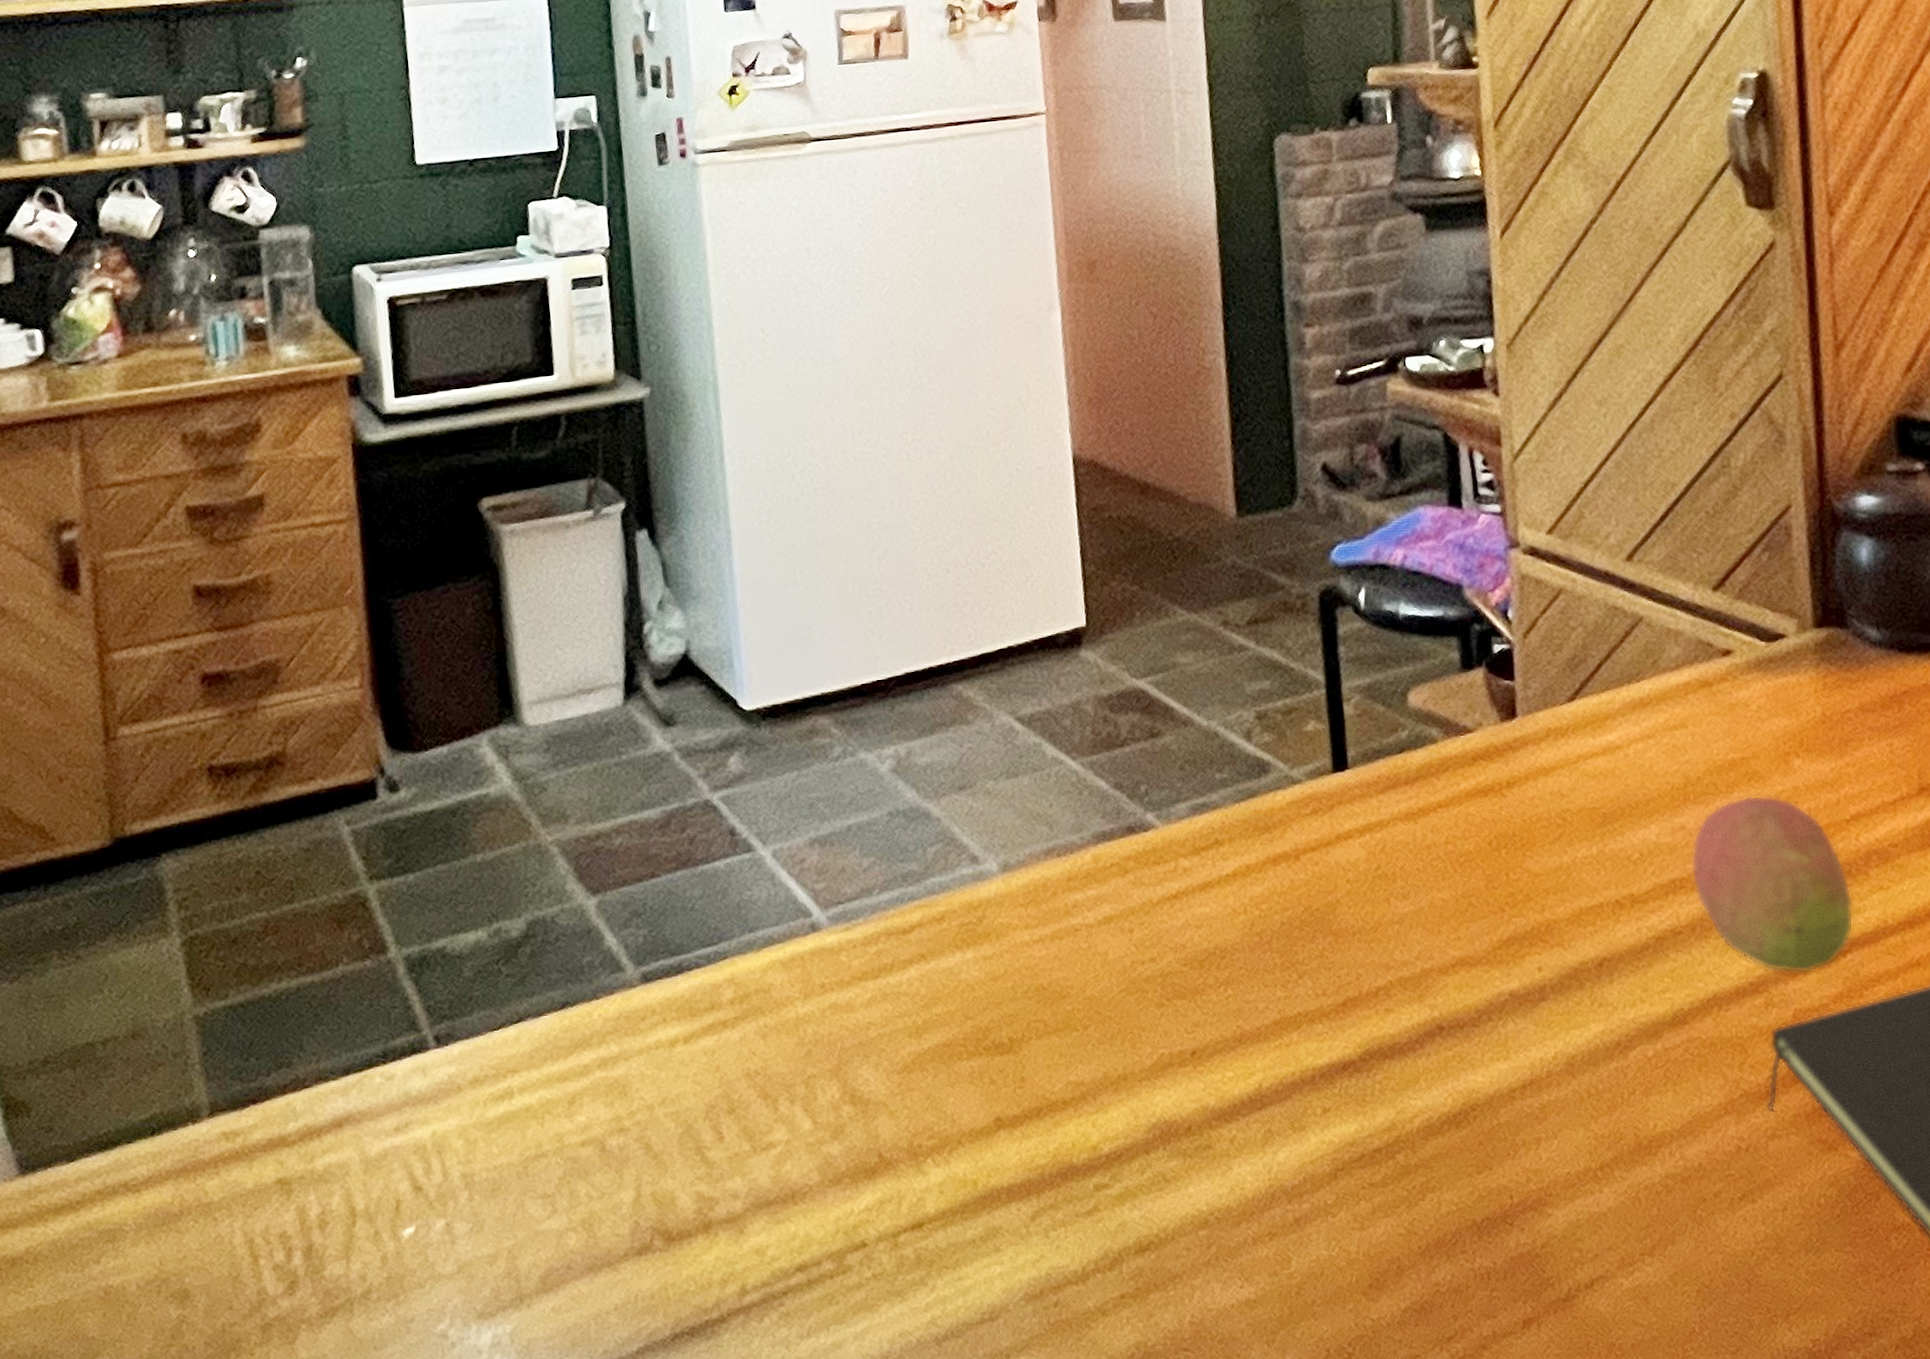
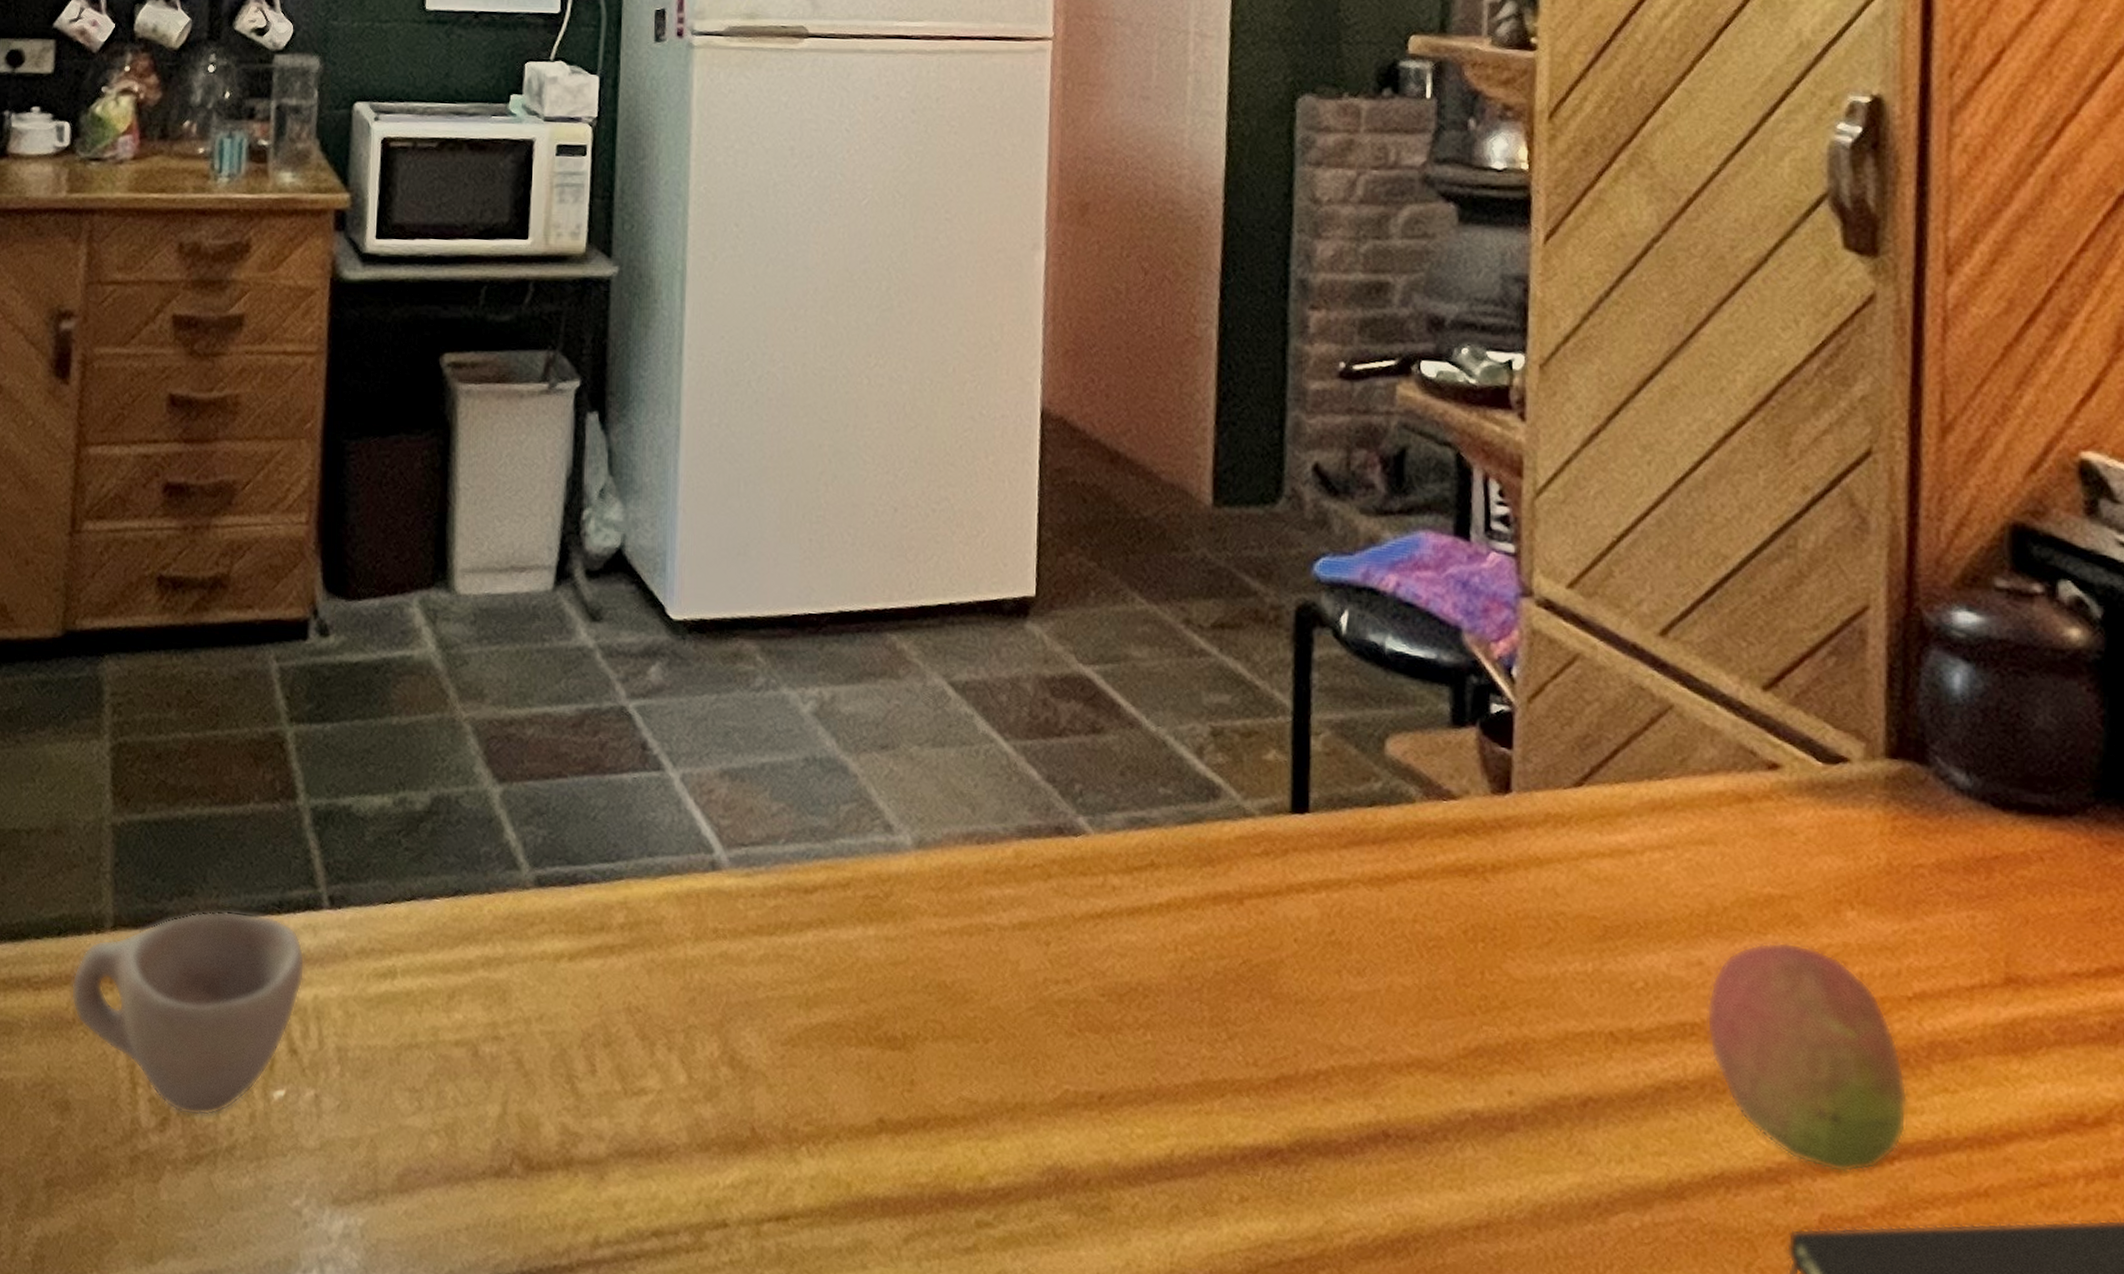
cup: none [173,1068,420,1274] -> present [70,910,305,1117]

